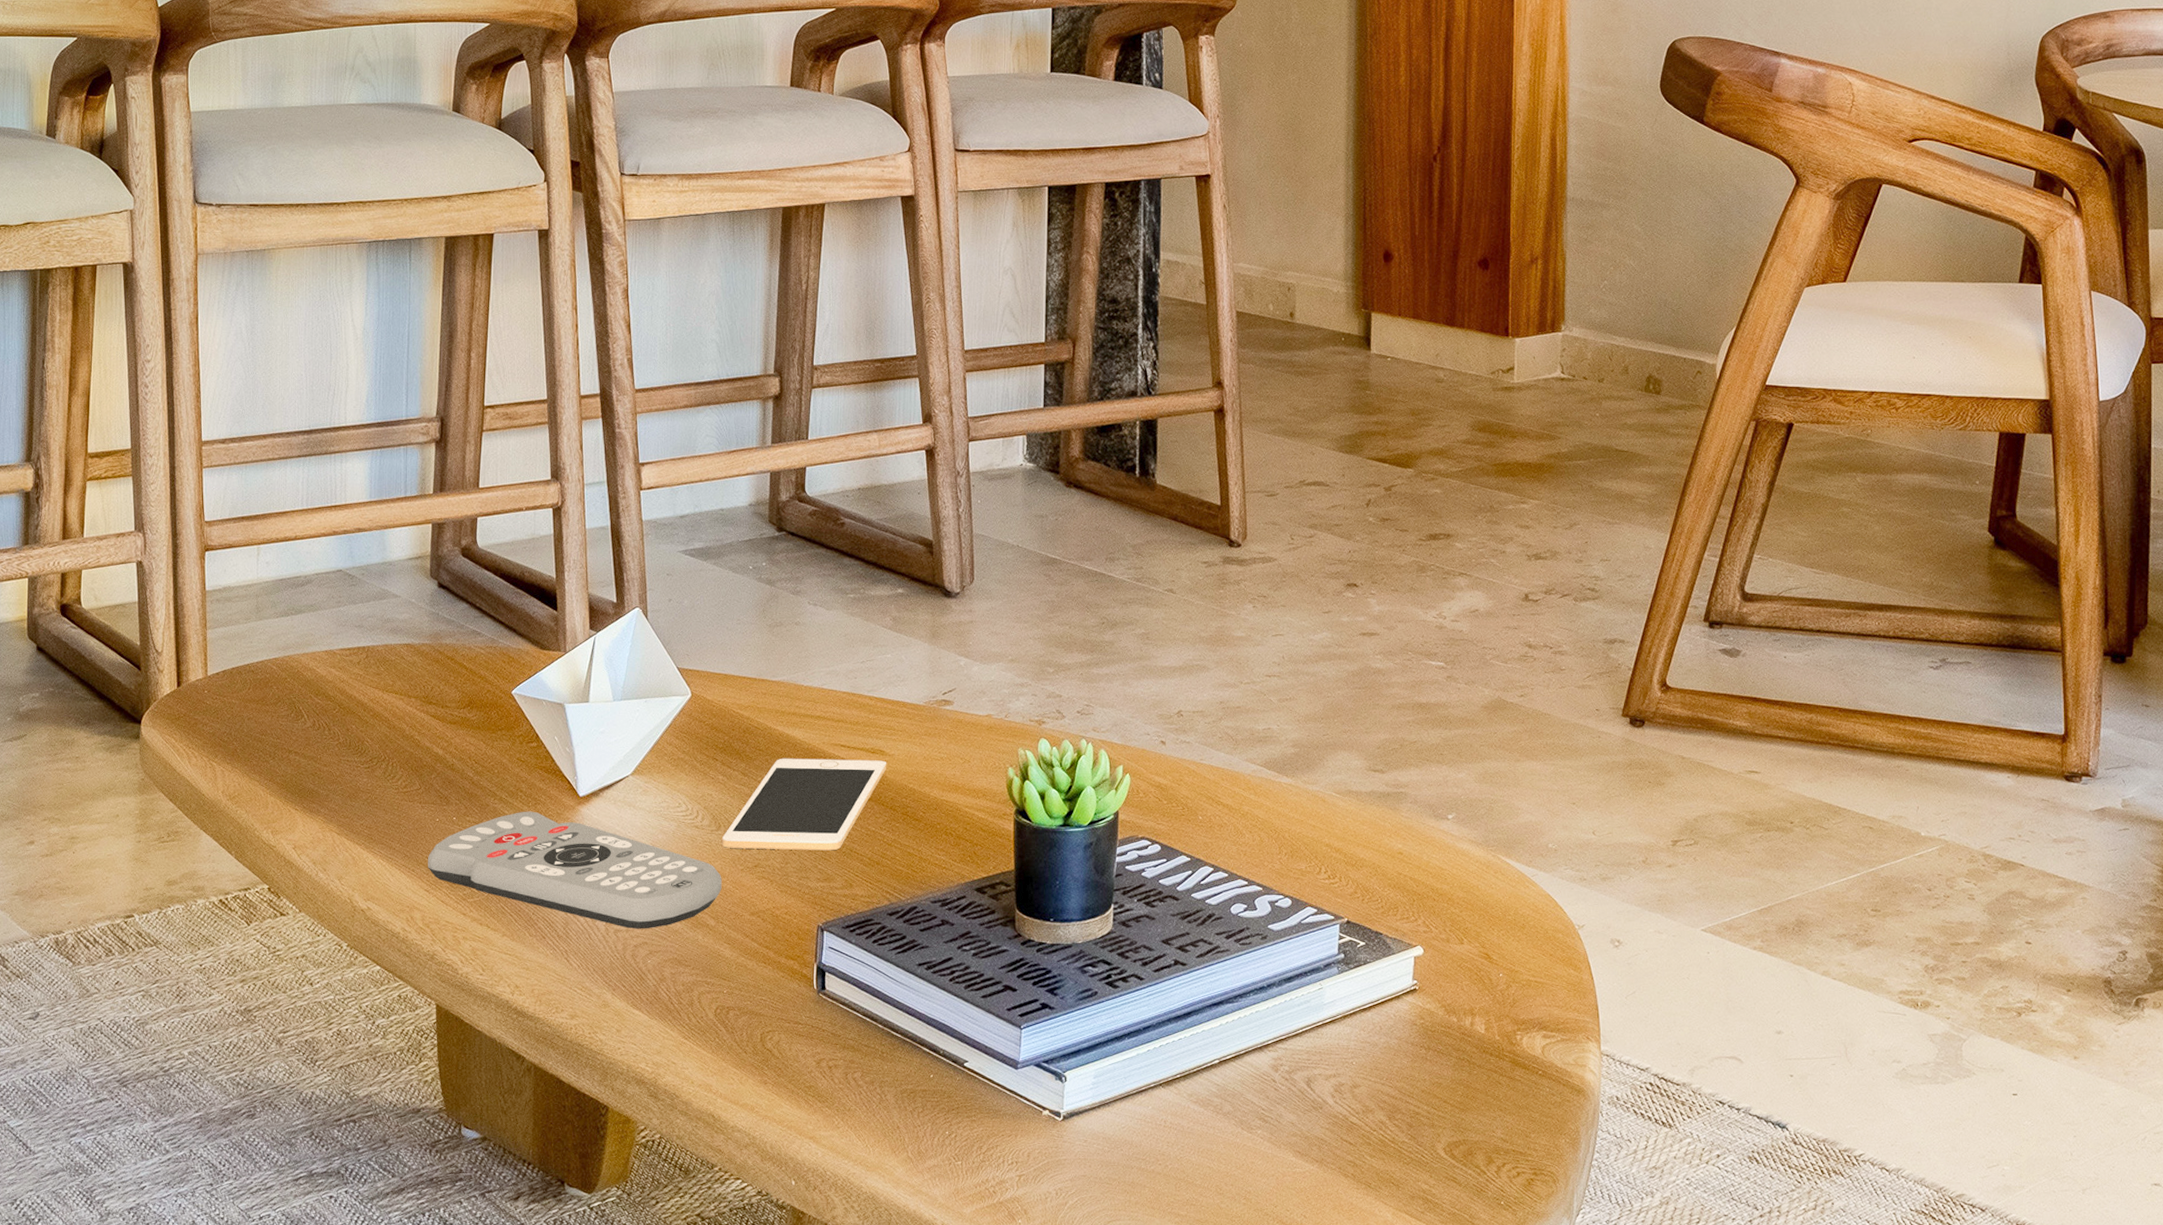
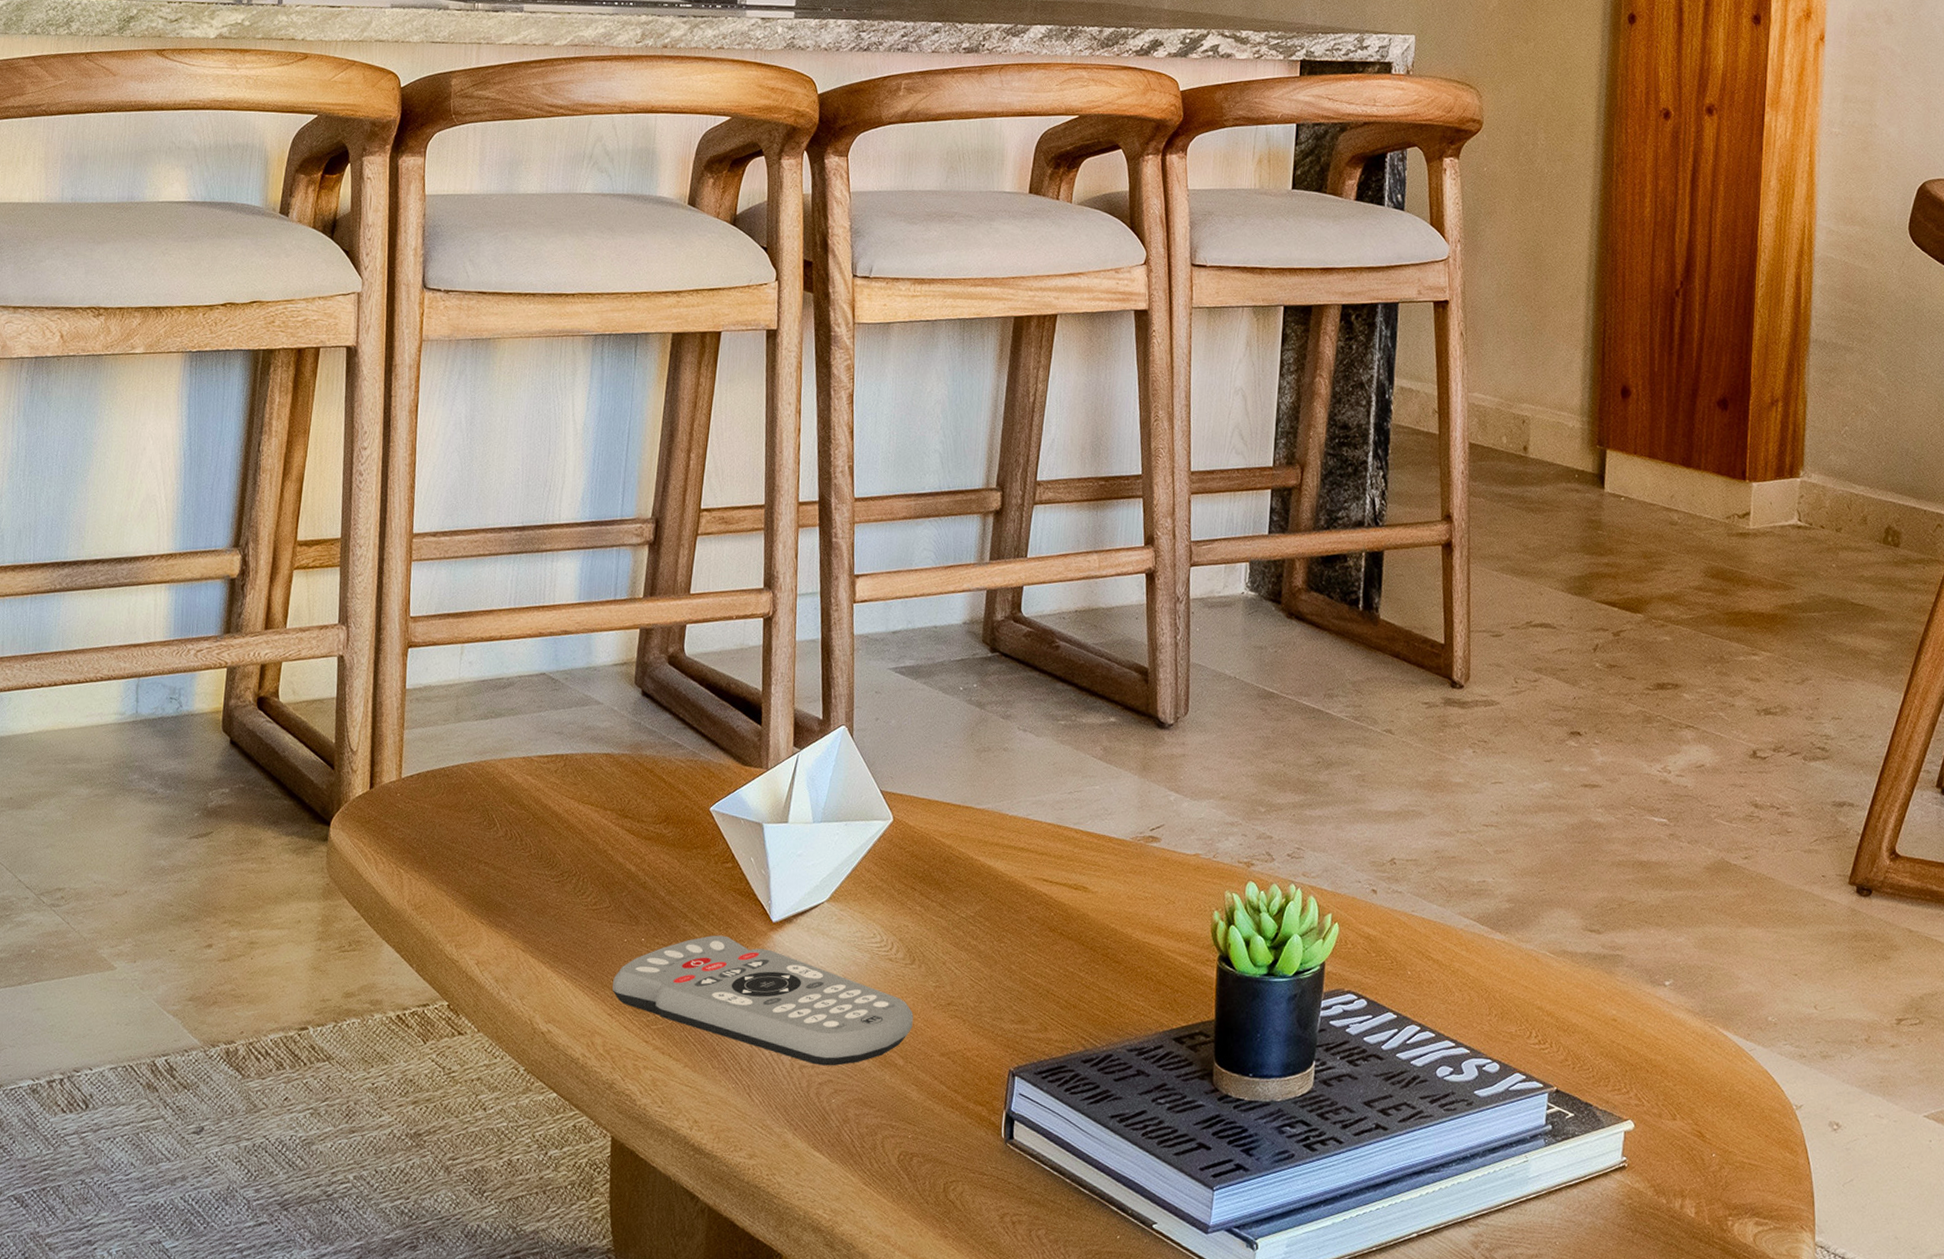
cell phone: present [722,758,887,851] -> none [916,890,1090,991]

